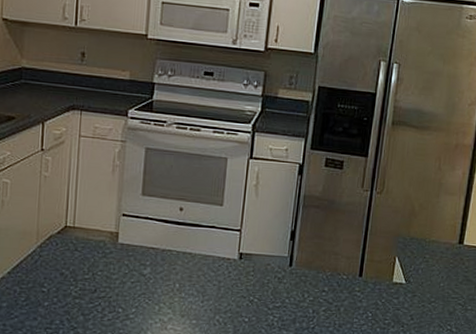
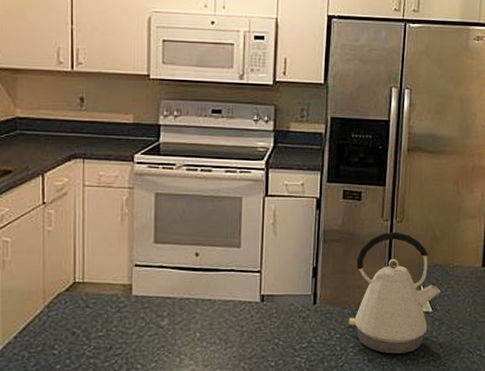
kettle: none [322,202,415,322] -> present [348,231,441,354]

